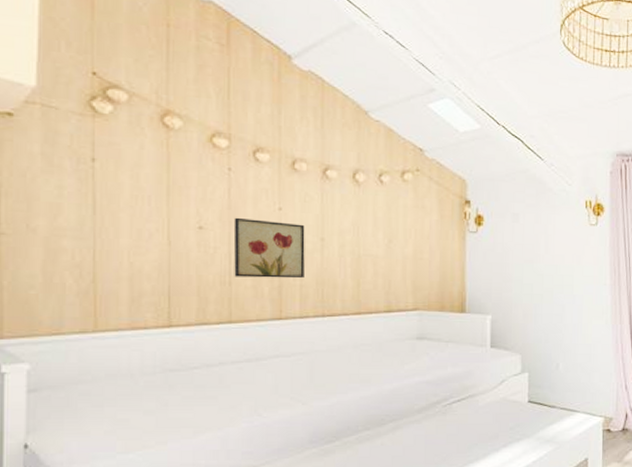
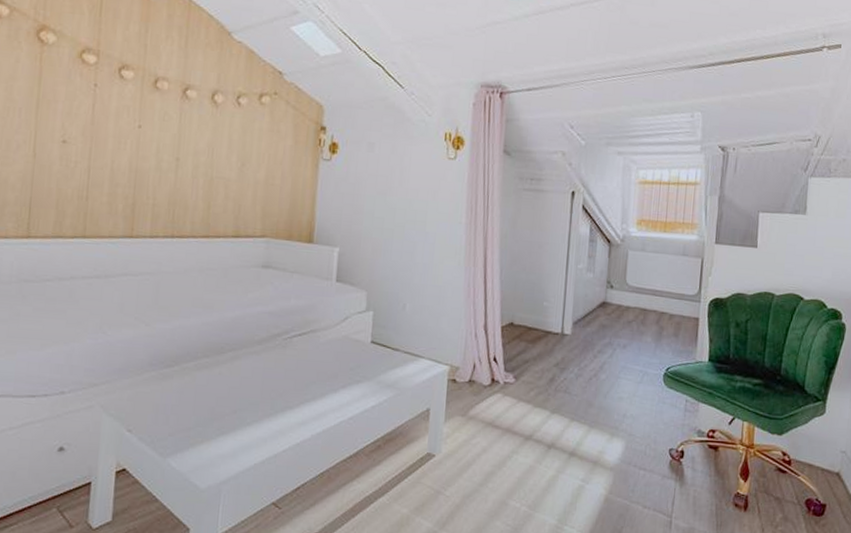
wall art: present [233,217,305,279] -> none [91,133,162,197]

